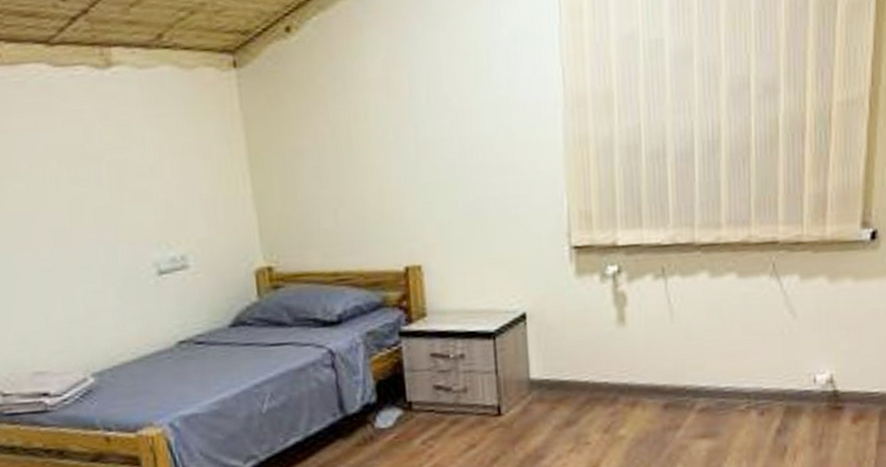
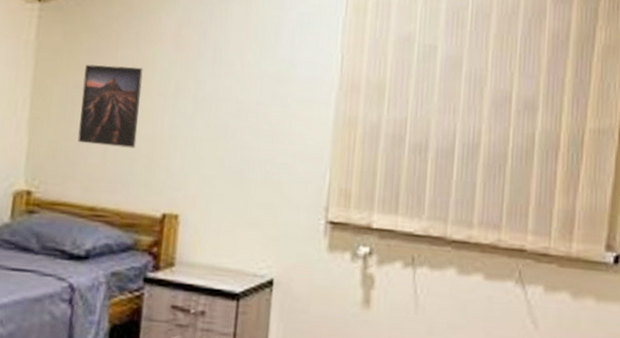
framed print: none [297,120,365,210] -> present [77,64,143,148]

